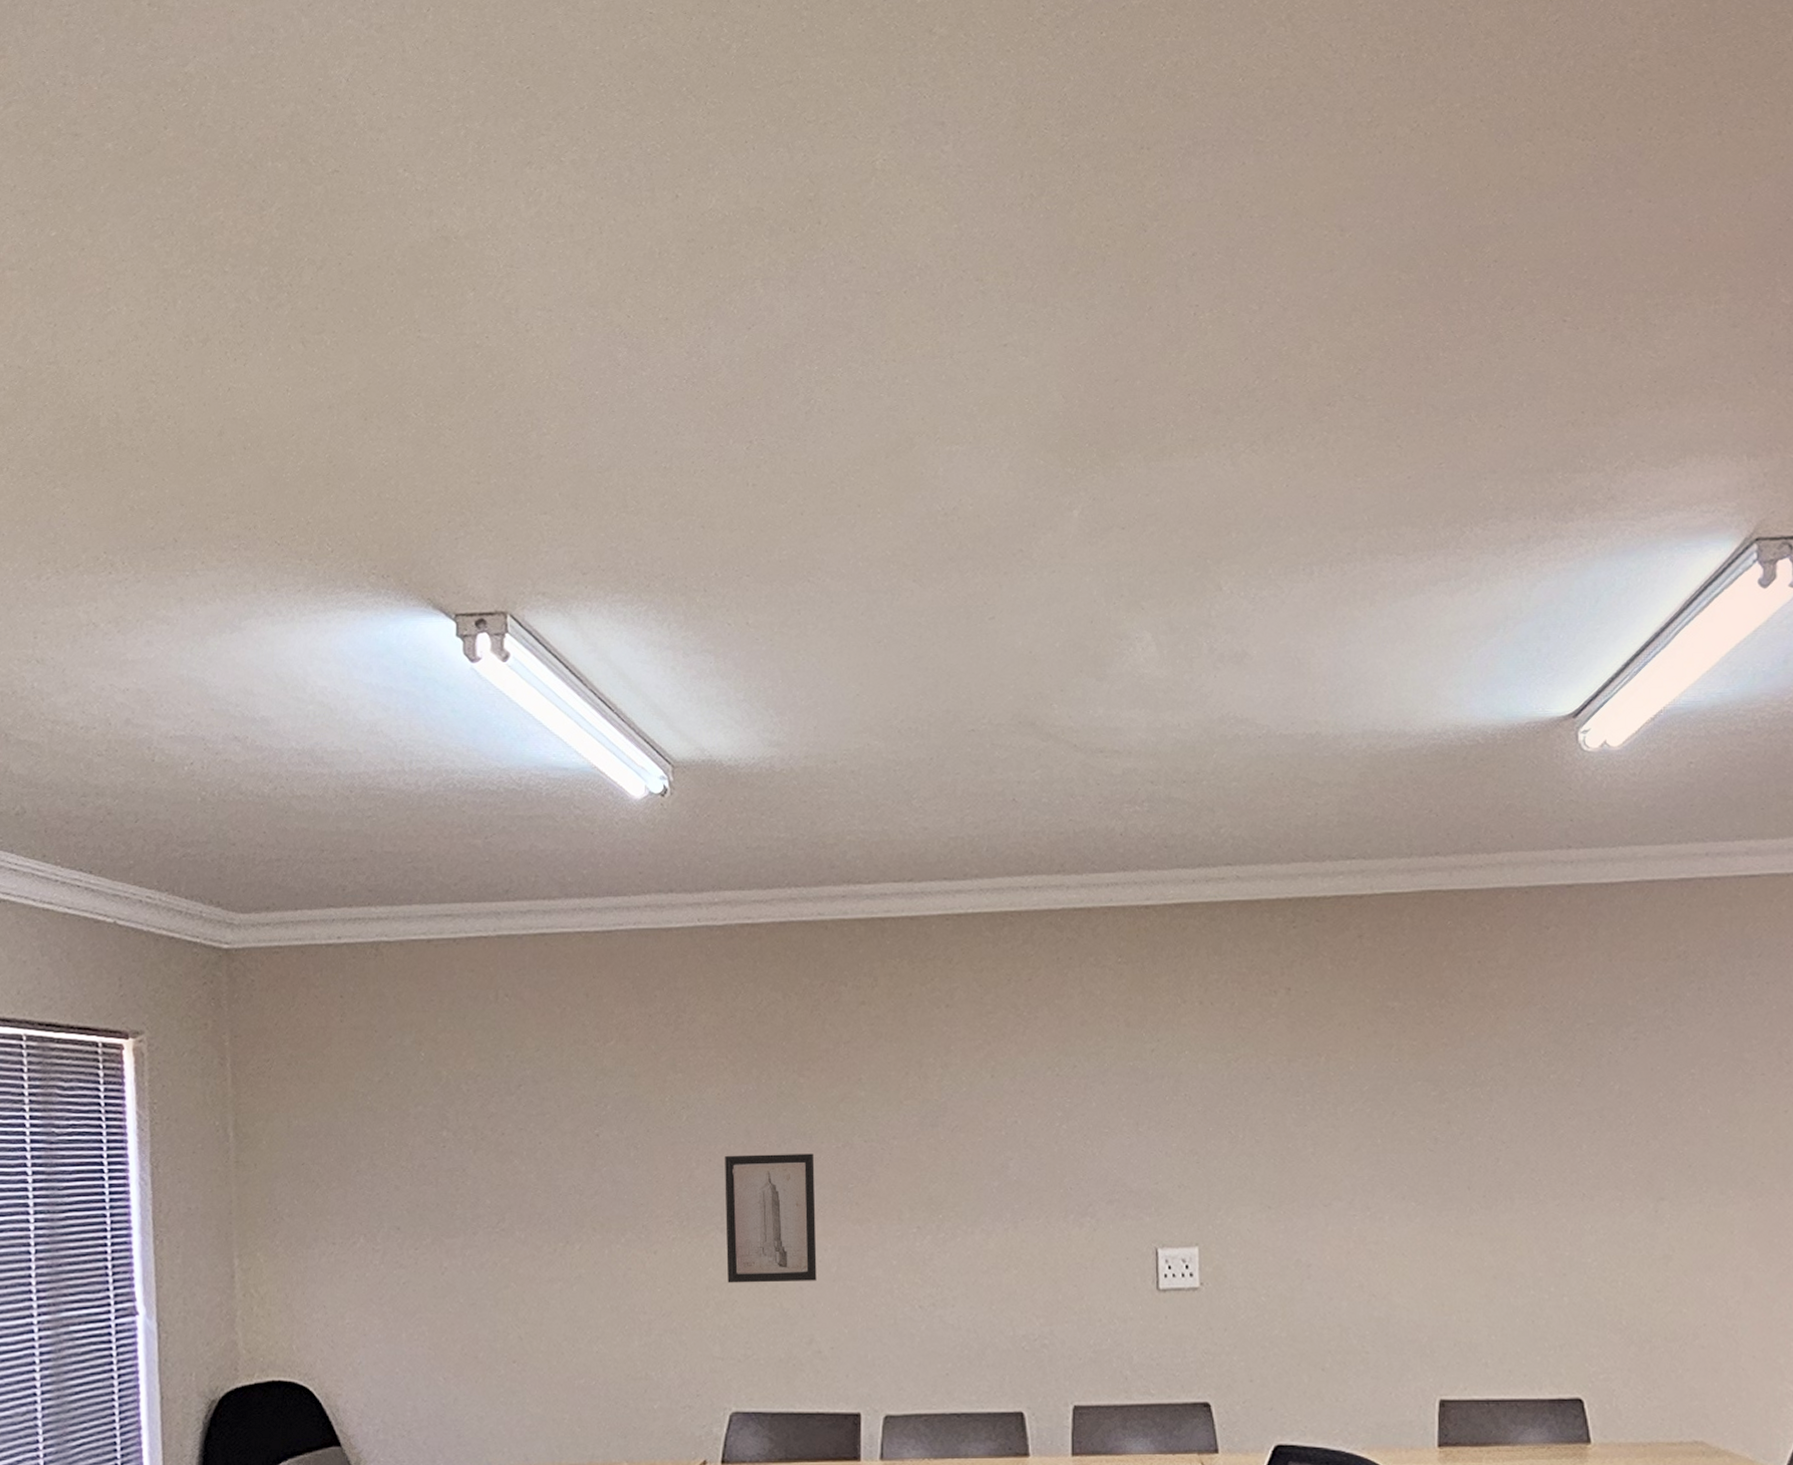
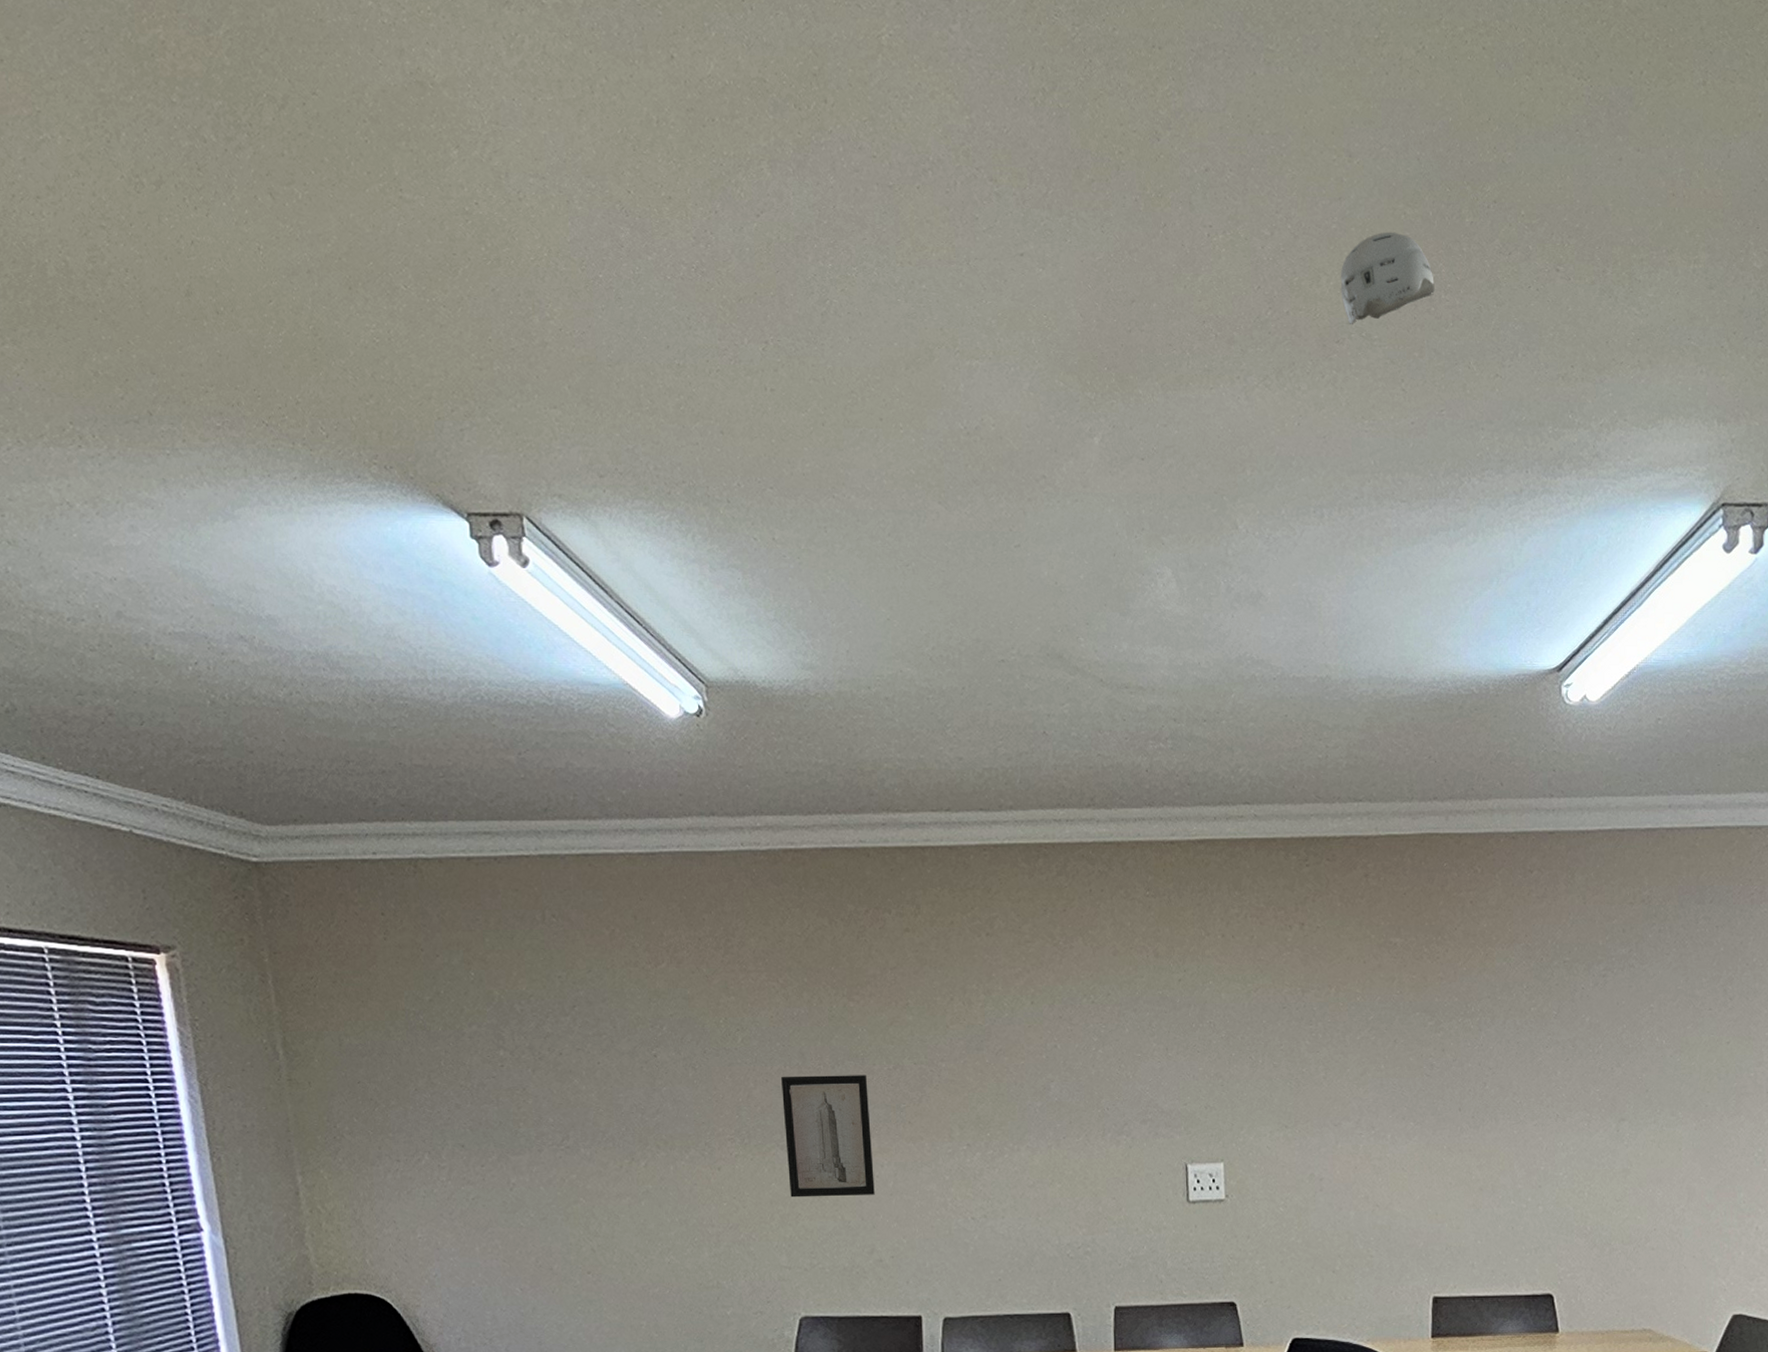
smoke detector: none [1331,297,1432,387] -> present [1340,231,1435,324]

